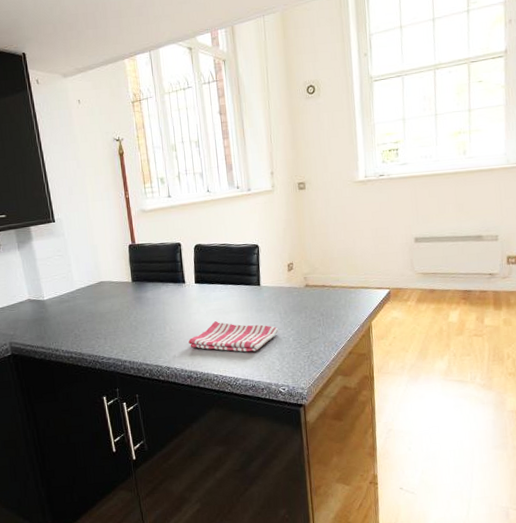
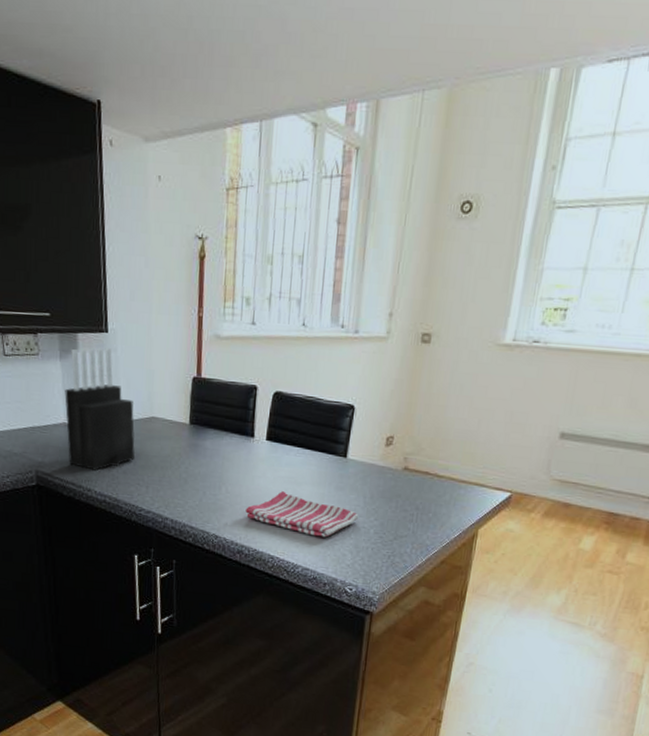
knife block: none [26,234,91,334] -> present [65,347,135,471]

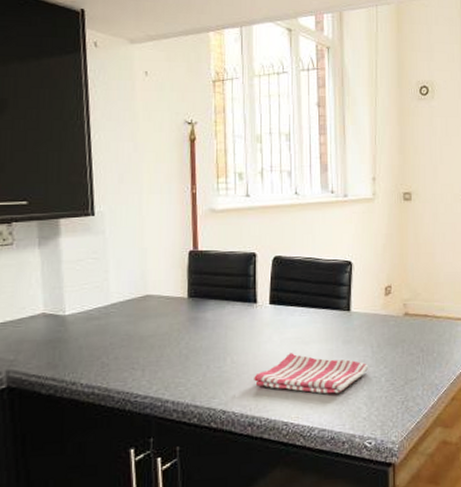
knife block: present [65,347,135,471] -> none [44,231,128,361]

